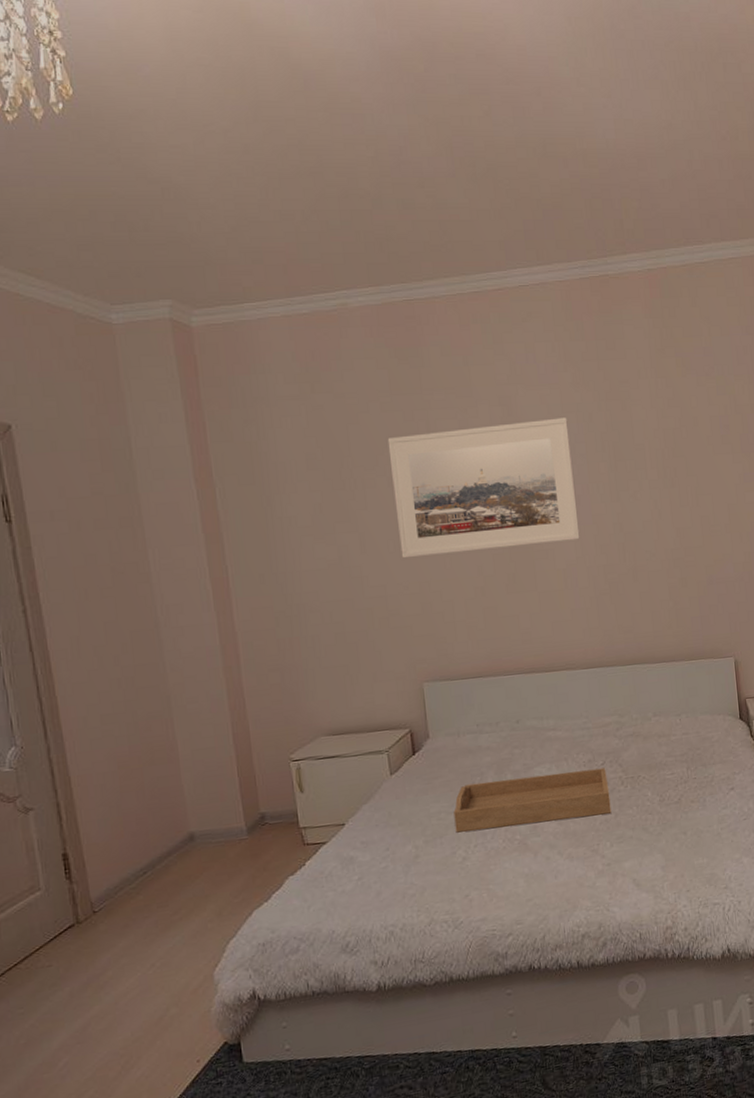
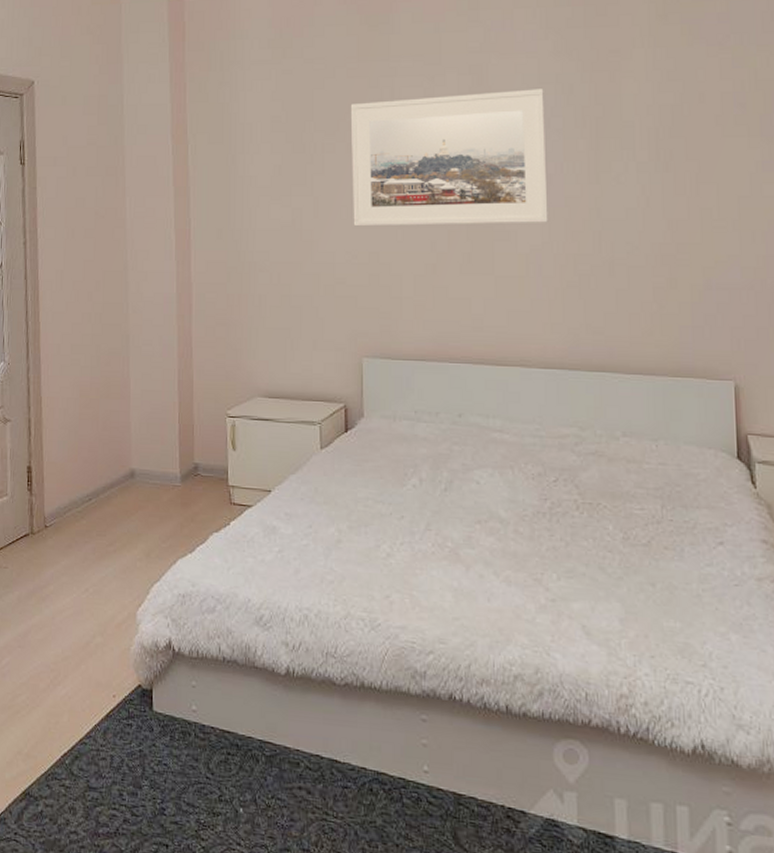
serving tray: present [454,768,612,833] -> none [382,474,562,540]

